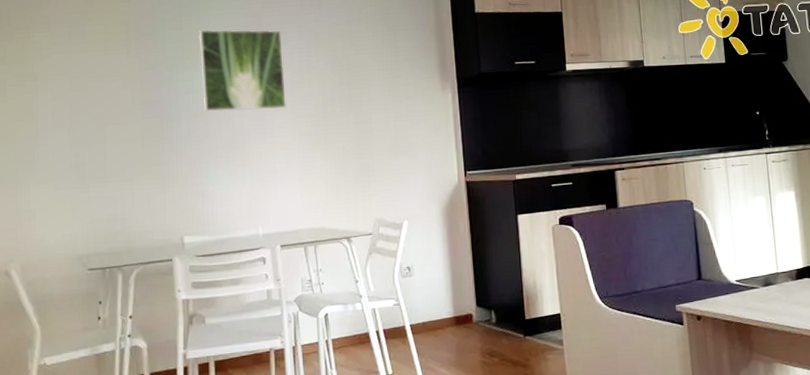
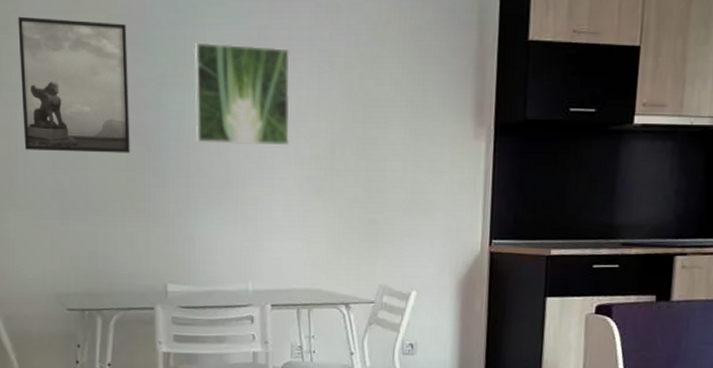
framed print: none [39,18,145,130] -> present [18,16,130,153]

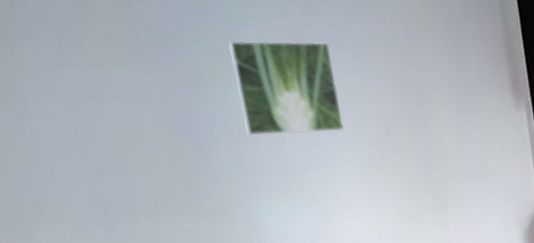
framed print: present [18,16,130,153] -> none [15,24,176,160]

